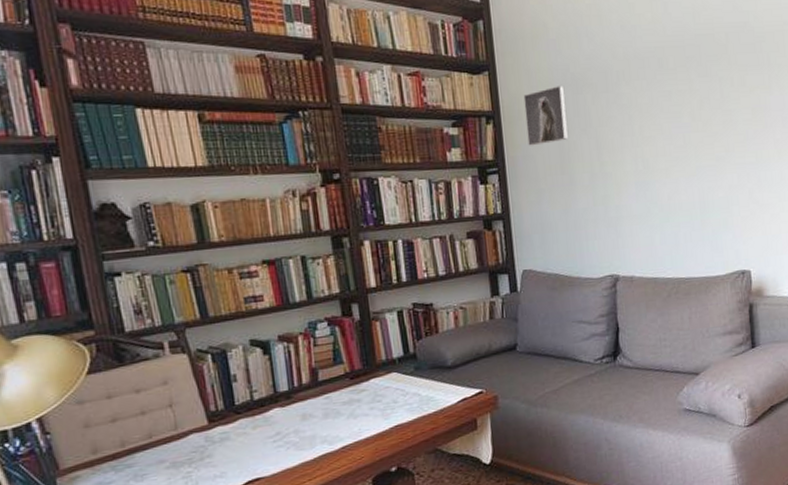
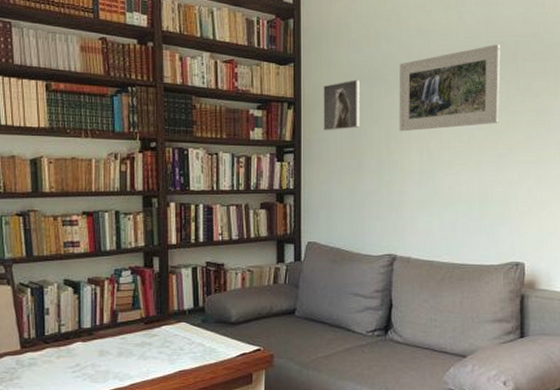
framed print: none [605,36,715,141] -> present [399,44,501,132]

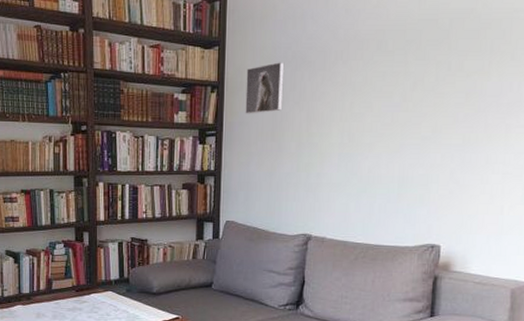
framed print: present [399,44,501,132] -> none [321,21,433,115]

